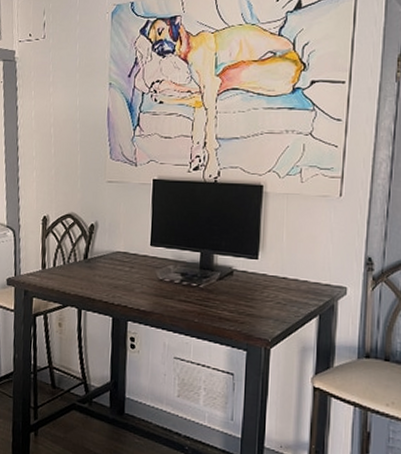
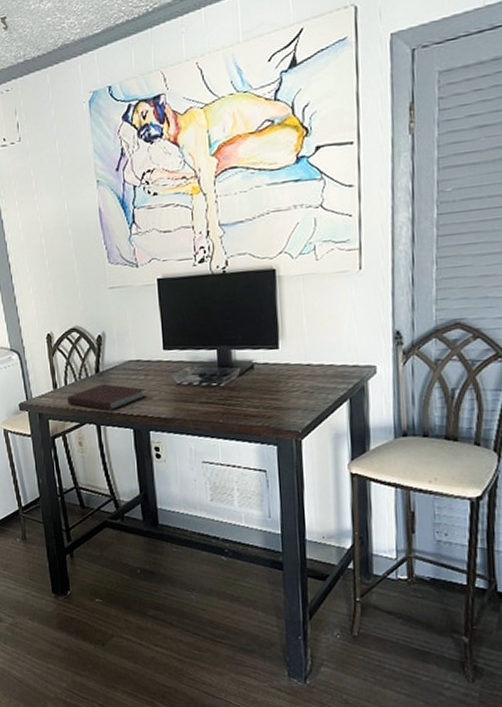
notebook: none [54,270,129,297] -> present [67,384,146,411]

